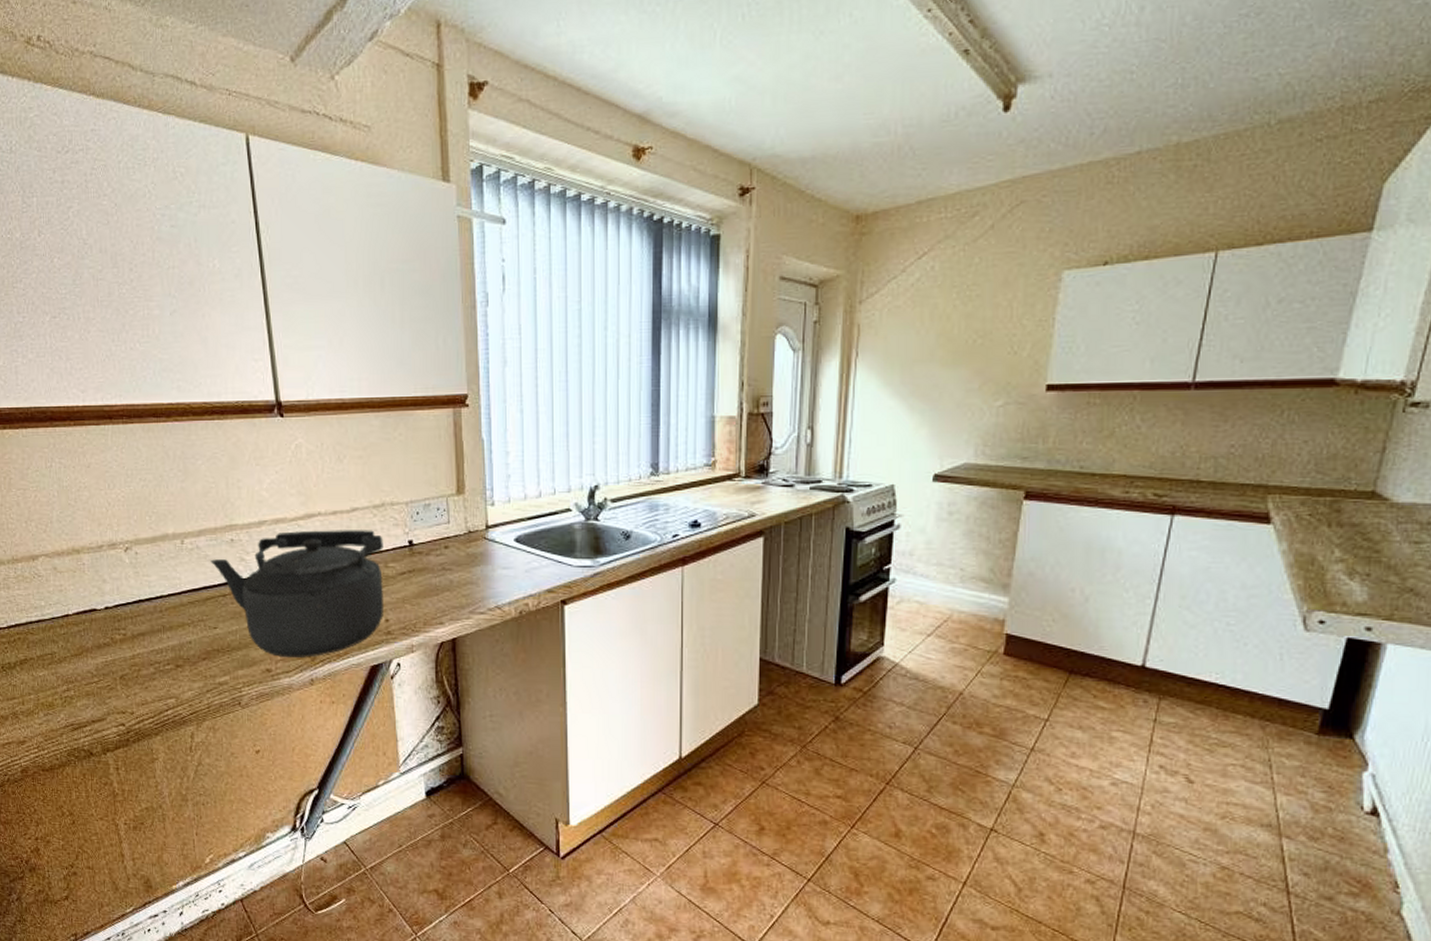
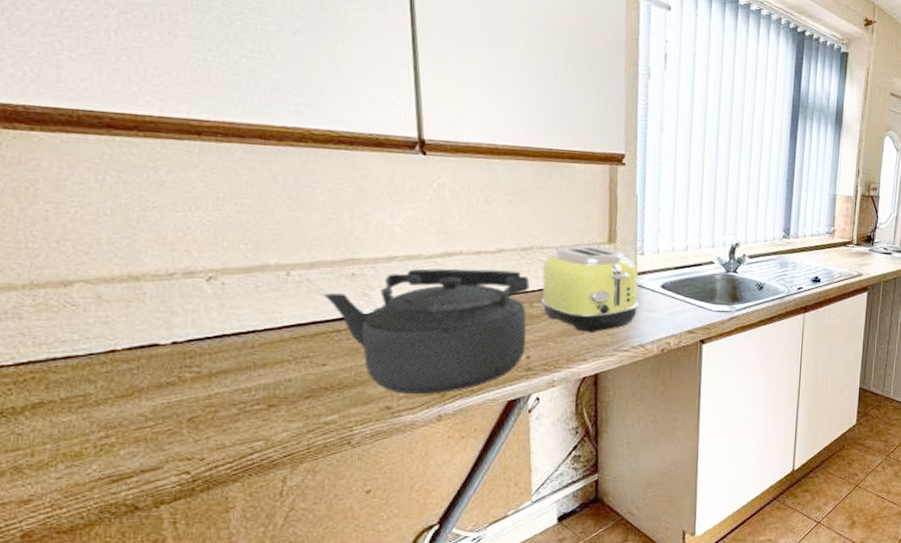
toaster: none [395,499,493,594] -> present [541,246,639,333]

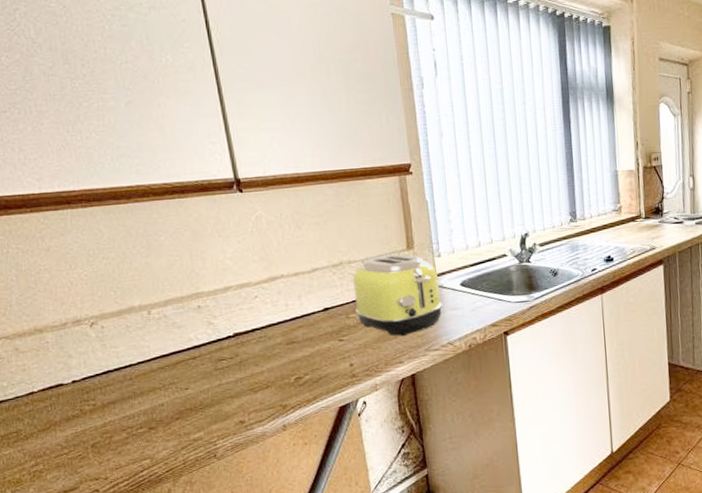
kettle: present [324,268,530,394] -> none [178,286,348,409]

